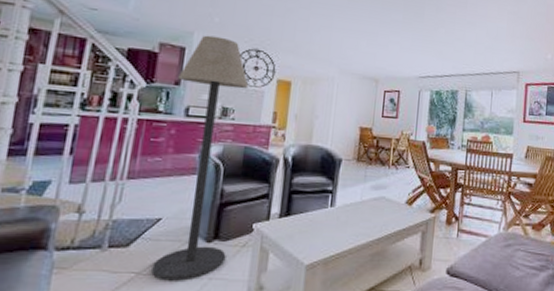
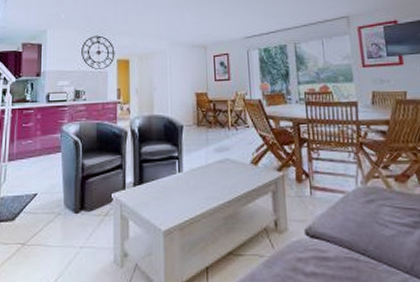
floor lamp: present [151,35,249,281] -> none [34,30,94,250]

